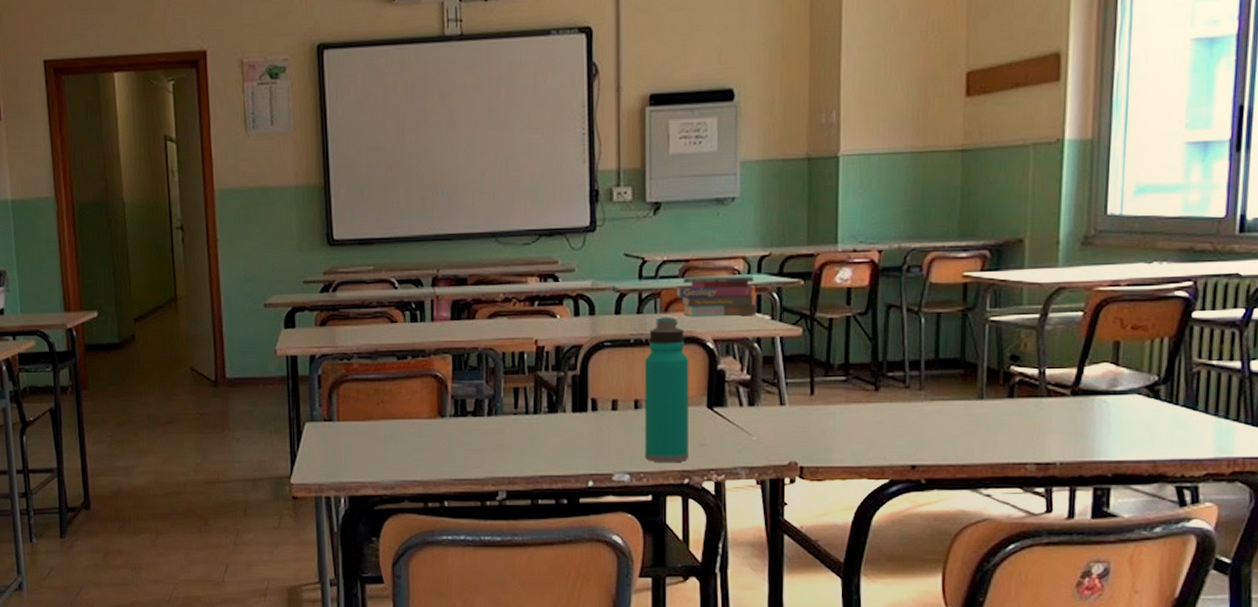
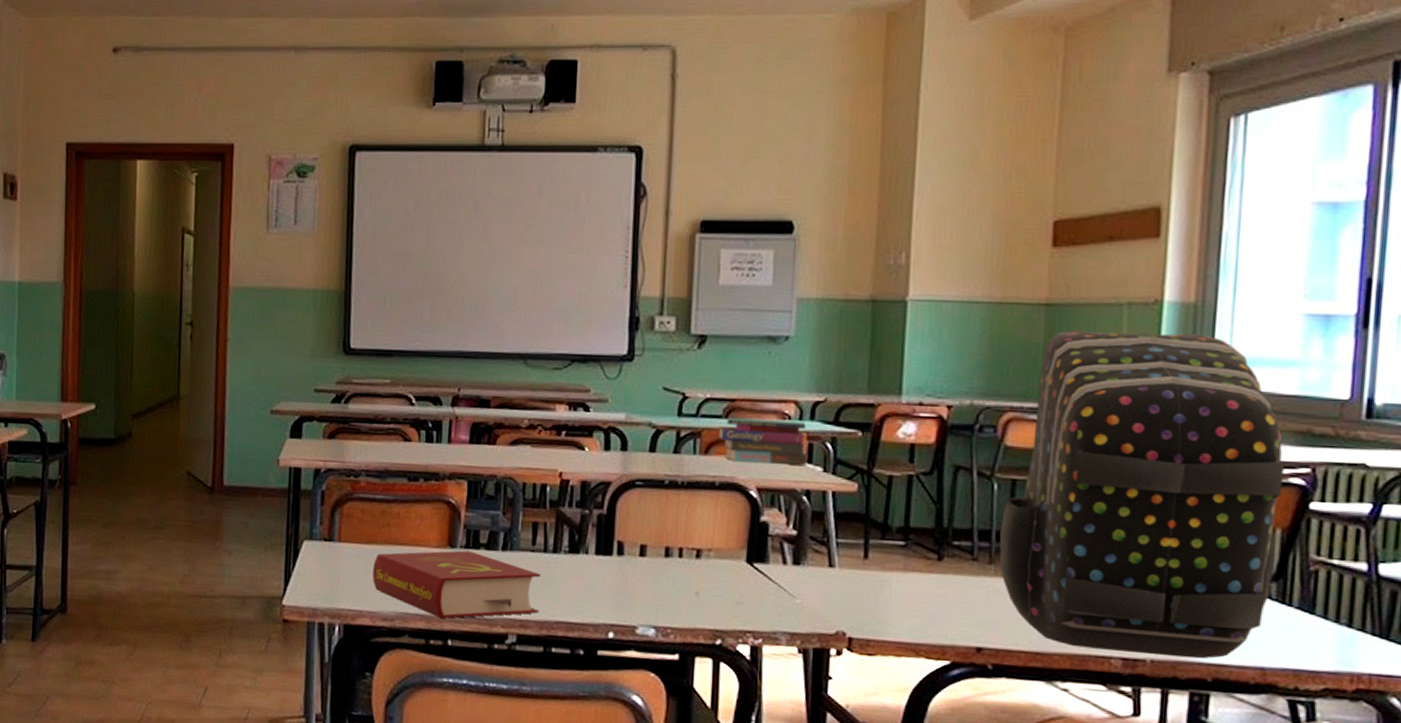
book: none [371,419,524,482] -> present [373,550,541,619]
water bottle: present [645,317,689,463] -> none [673,459,729,621]
backpack: none [927,167,1171,458] -> present [999,330,1285,659]

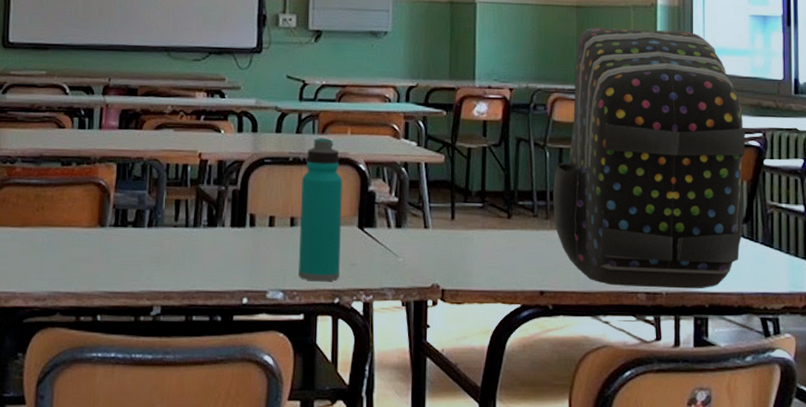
book: present [373,550,541,619] -> none [26,229,182,295]
water bottle: none [673,459,729,621] -> present [298,138,343,282]
books: present [718,418,808,467] -> none [333,101,405,142]

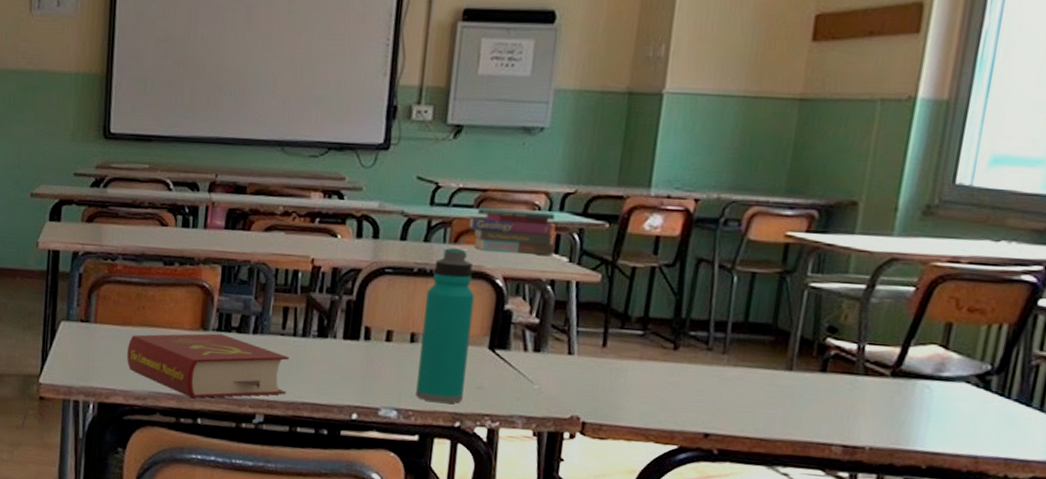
book: none [26,229,182,295] -> present [127,333,289,398]
books: none [333,101,405,142] -> present [468,208,555,257]
backpack: present [552,27,745,289] -> none [732,126,1019,447]

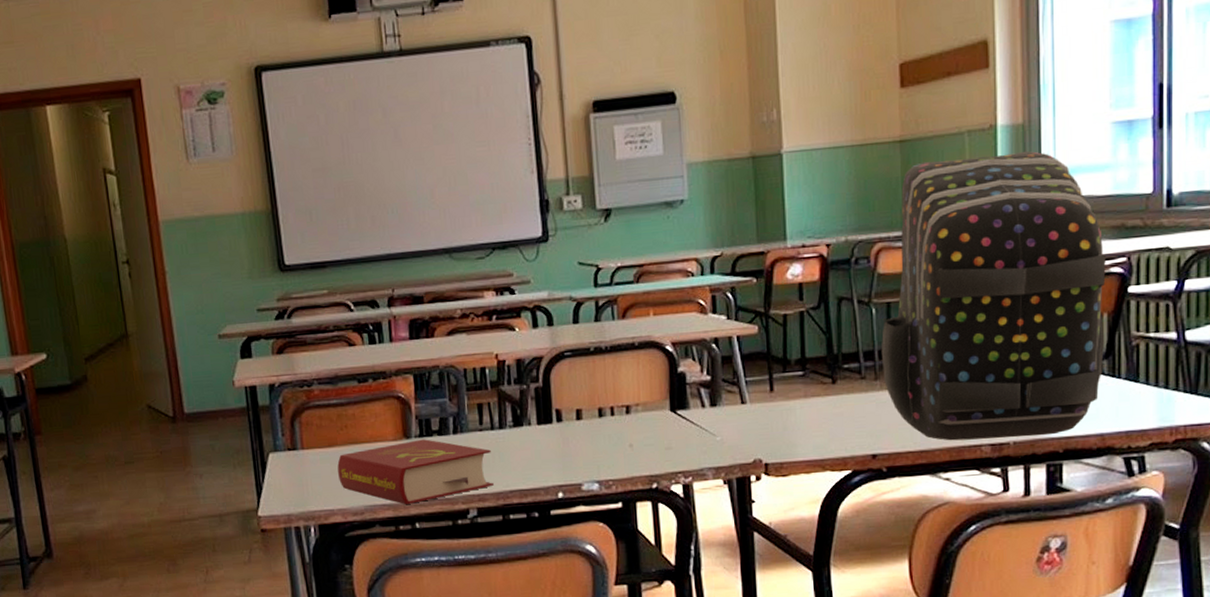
water bottle: present [415,248,475,404] -> none [606,323,655,470]
books: present [468,208,555,257] -> none [631,277,713,322]
backpack: none [732,126,1019,447] -> present [881,151,1106,441]

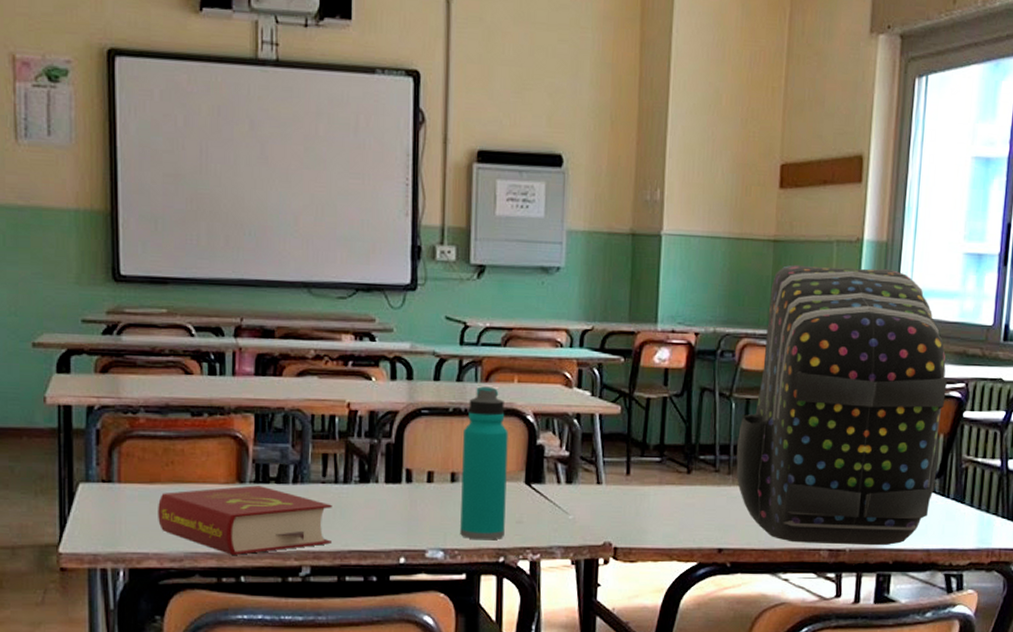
water bottle: none [606,323,655,470] -> present [460,386,508,540]

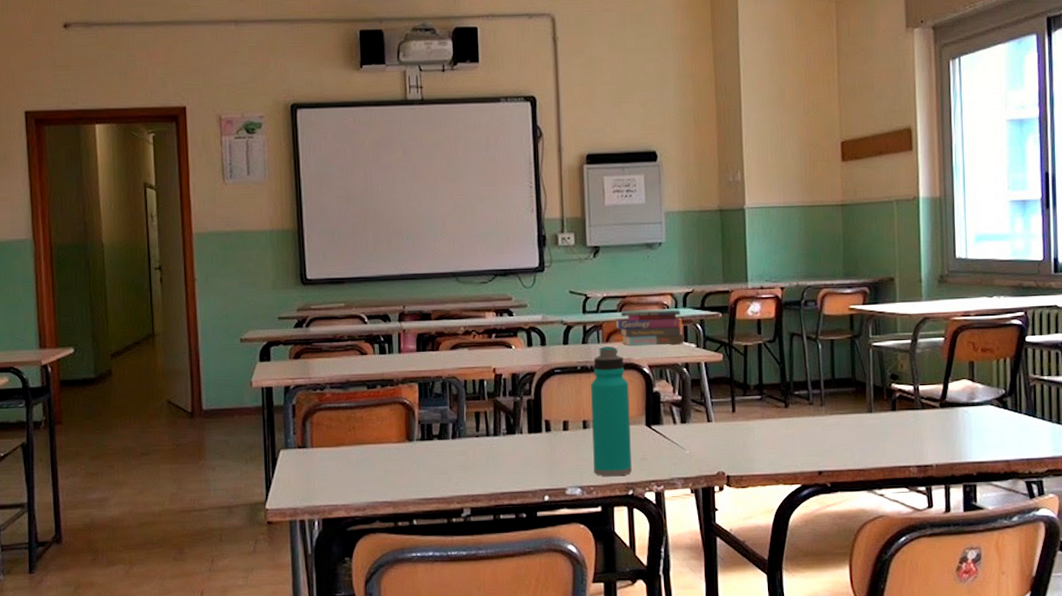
book: present [158,485,332,555] -> none [344,442,487,502]
books: none [497,346,578,391] -> present [615,309,684,347]
backpack: present [736,264,947,546] -> none [826,219,1009,462]

